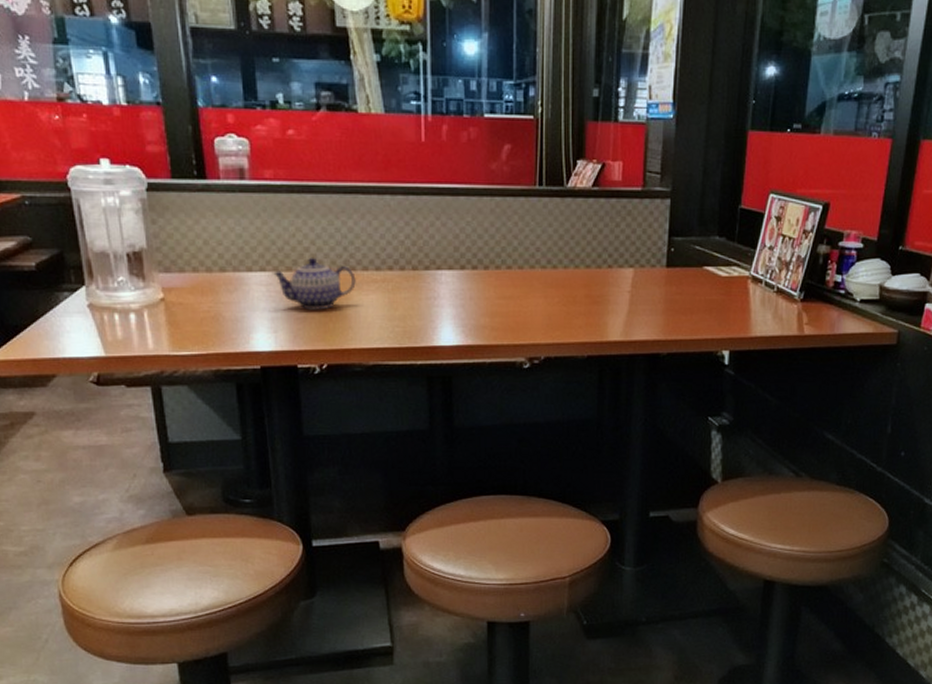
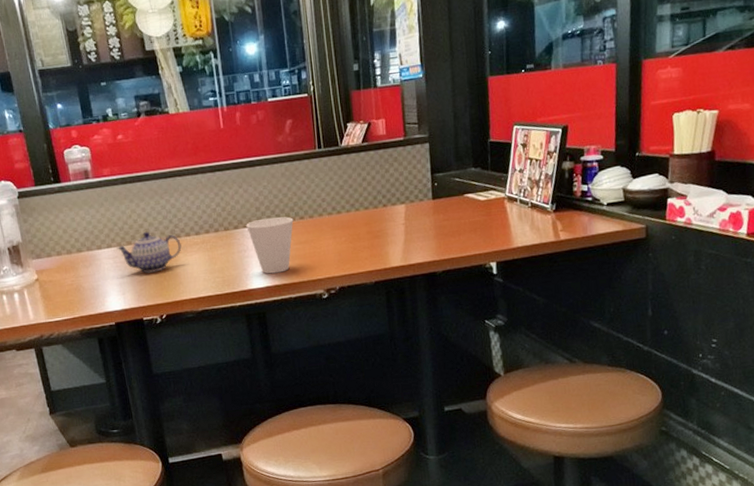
cup: none [440,261,499,331] -> present [246,217,294,274]

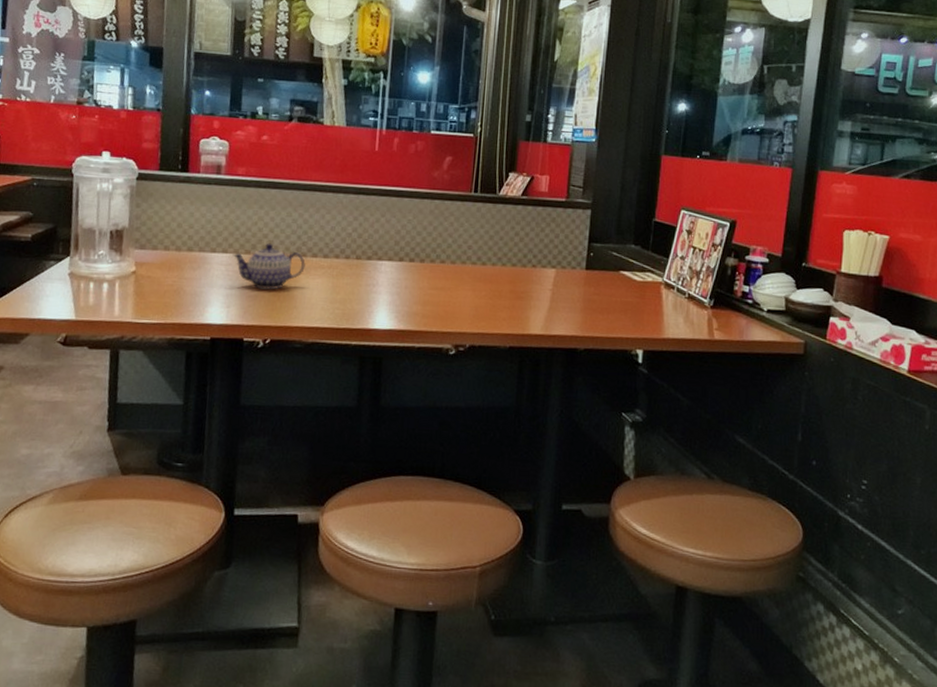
cup: present [246,217,294,274] -> none [380,254,434,317]

